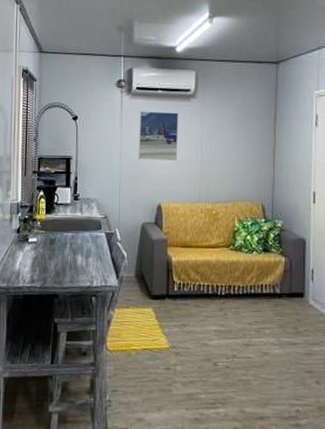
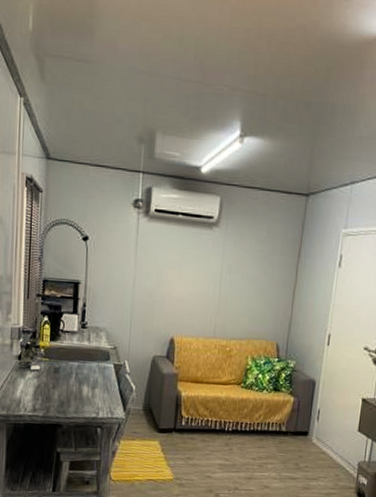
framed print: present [139,111,178,160] -> none [153,236,199,293]

